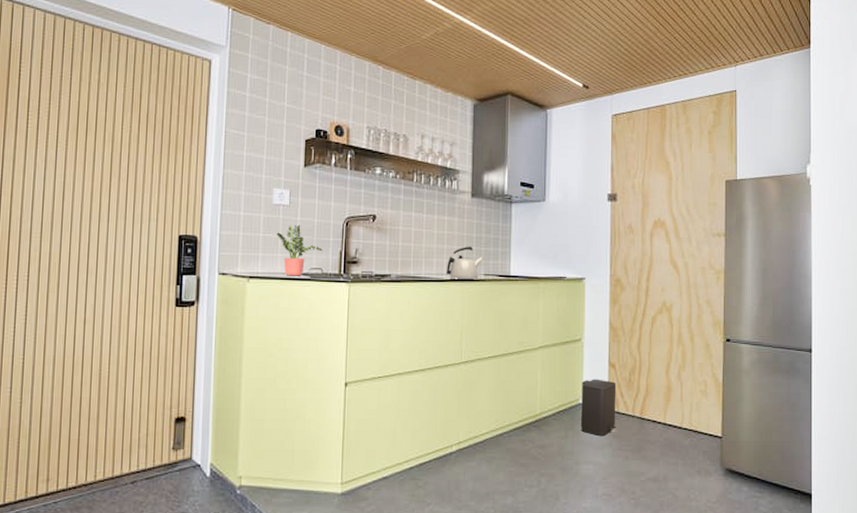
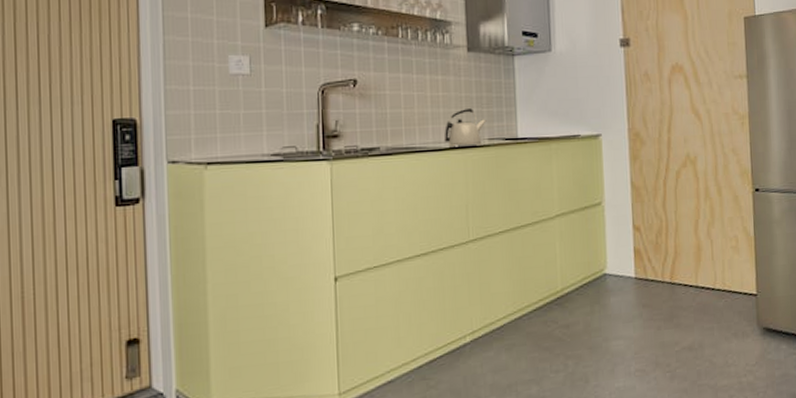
potted plant: present [277,225,323,276] -> none [237,97,296,158]
pedal bin: present [581,379,618,437] -> none [605,244,648,308]

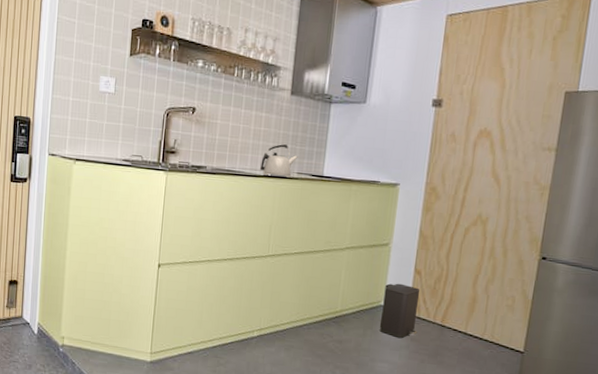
pedal bin: none [605,244,648,308] -> present [380,283,420,339]

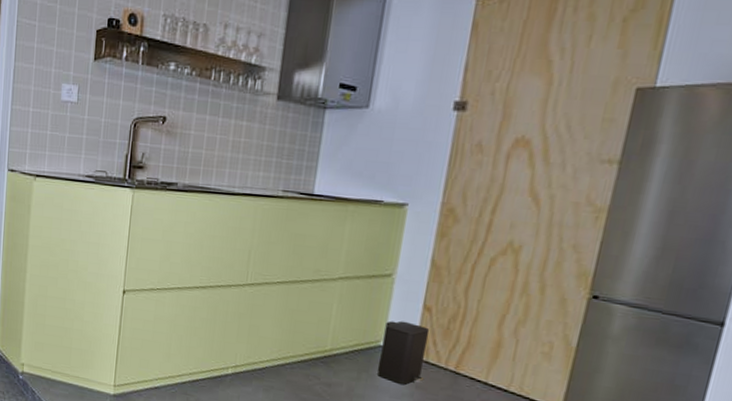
kettle: present [259,144,298,178] -> none [238,157,284,196]

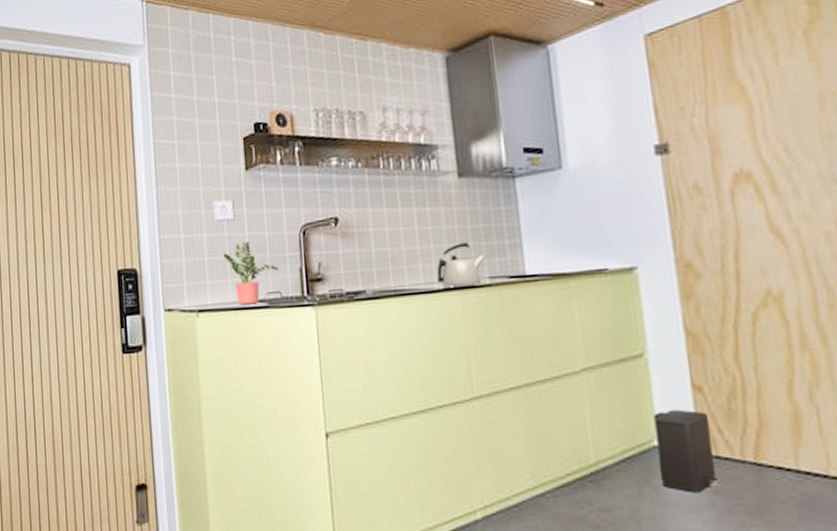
potted plant: none [63,124,109,178] -> present [223,242,279,305]
kettle: none [238,157,284,196] -> present [436,243,486,289]

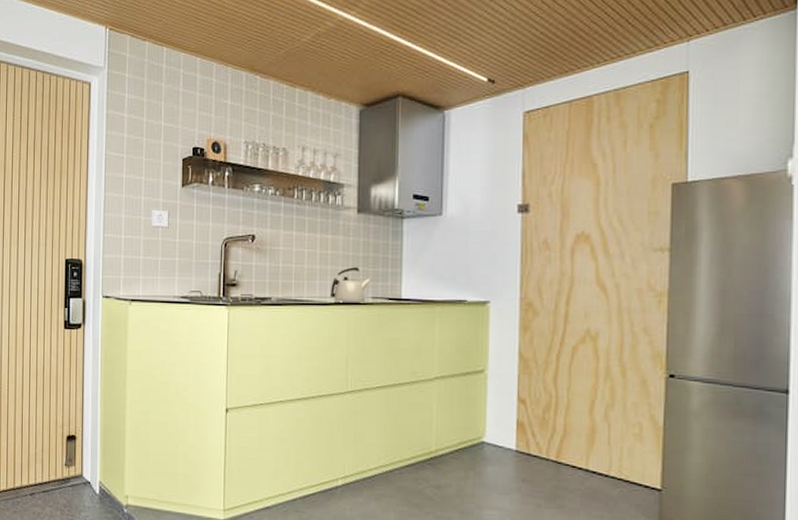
potted plant: present [223,242,279,305] -> none [156,247,202,299]
pedal bin: present [653,409,722,493] -> none [484,415,529,480]

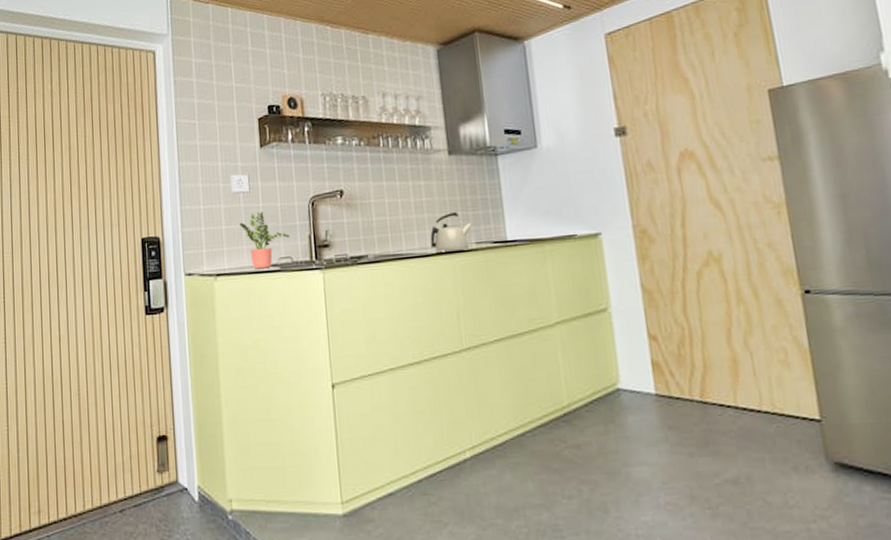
potted plant: none [156,247,202,299] -> present [239,212,290,269]

